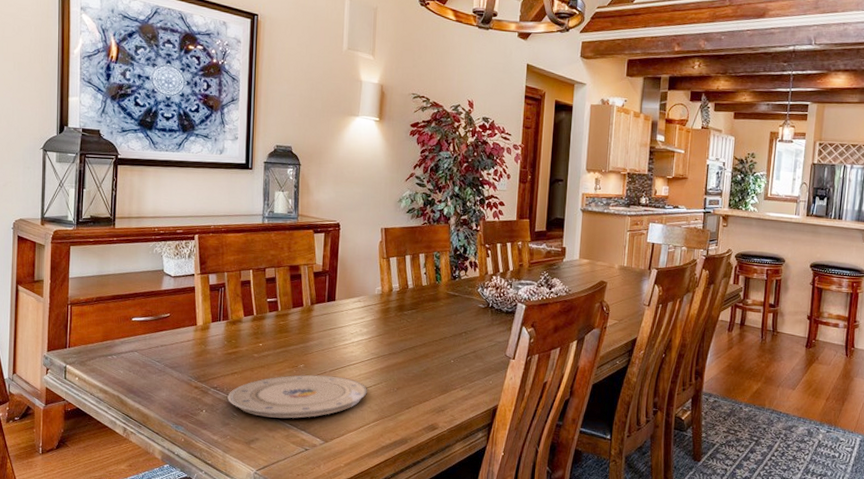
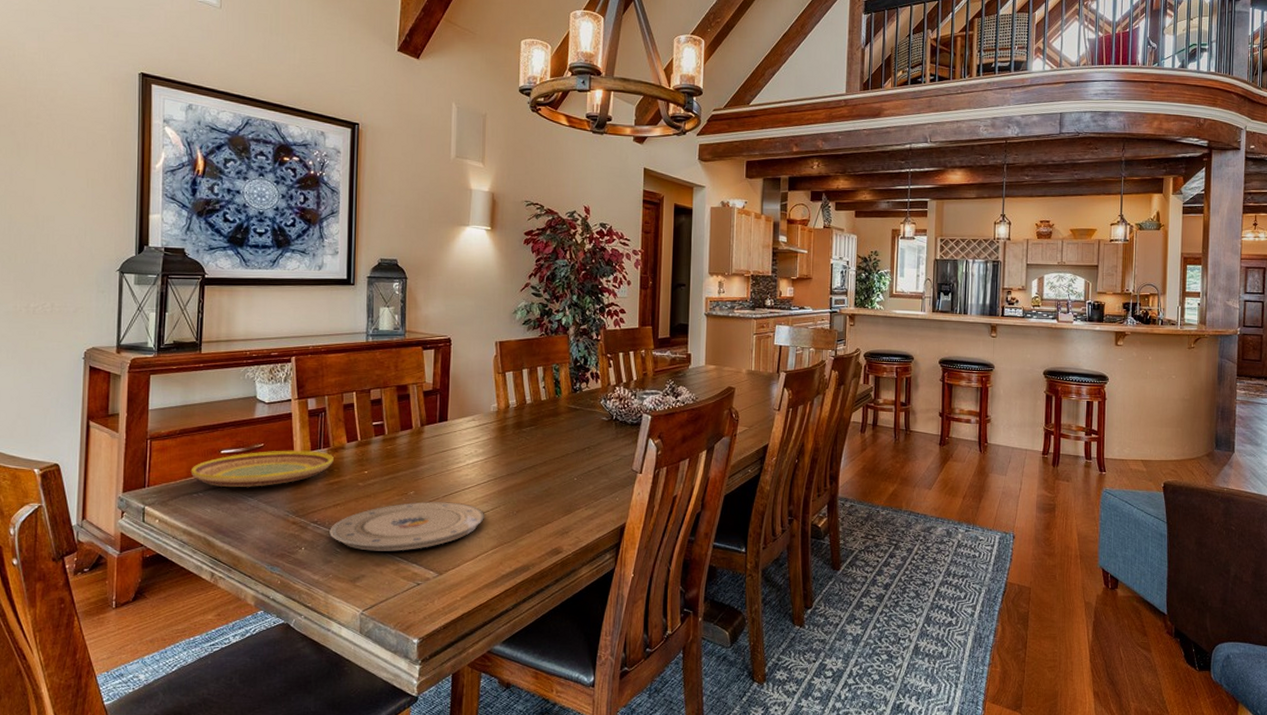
plate: none [106,320,232,353] -> present [190,450,334,487]

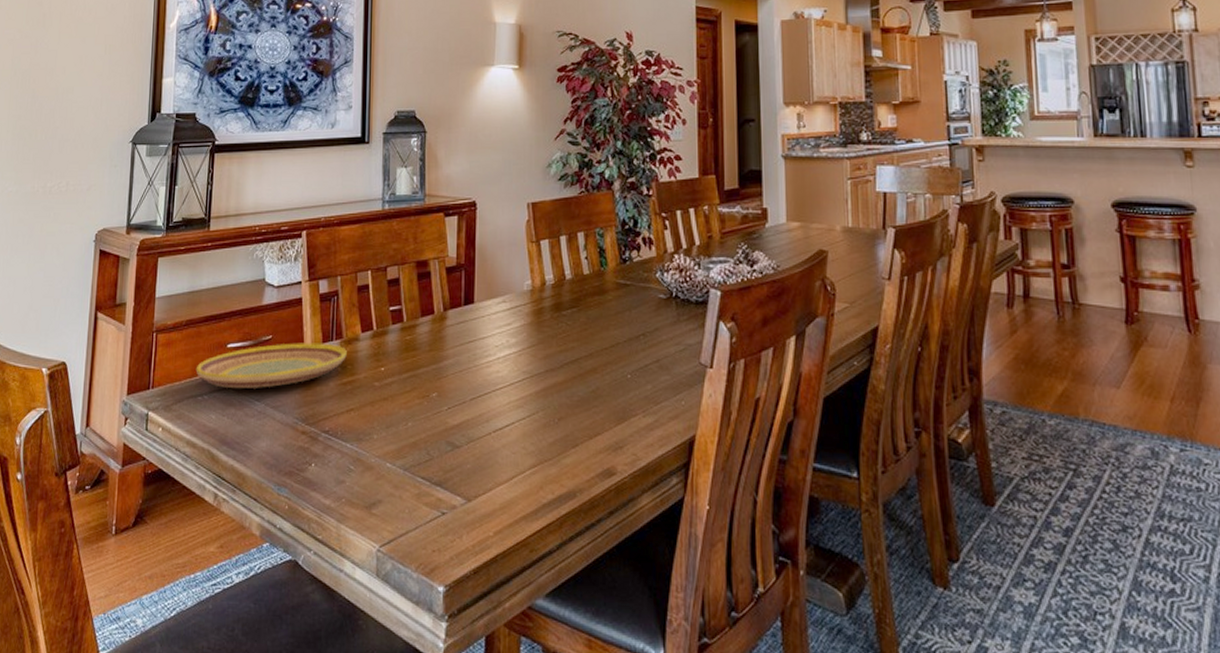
plate: present [329,502,485,551] -> none [342,406,521,470]

